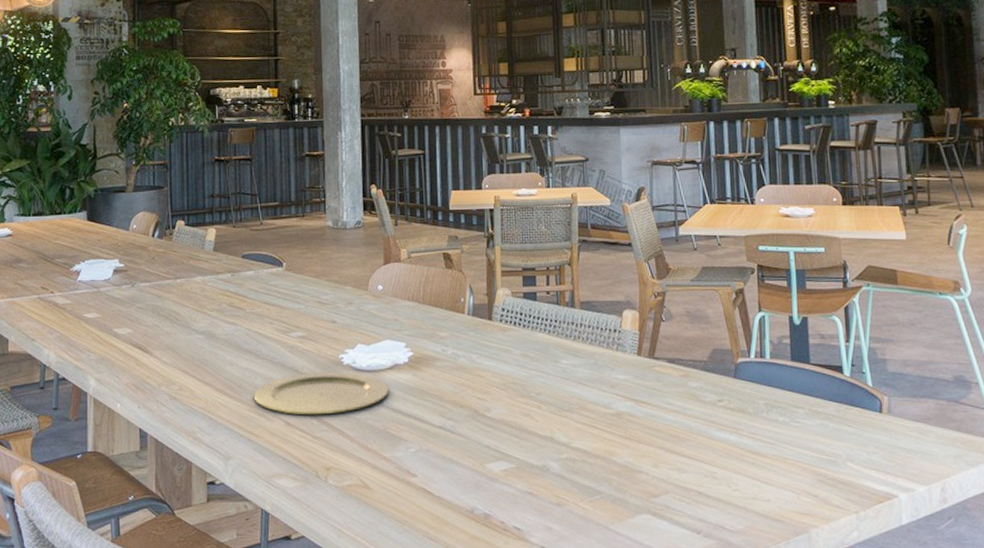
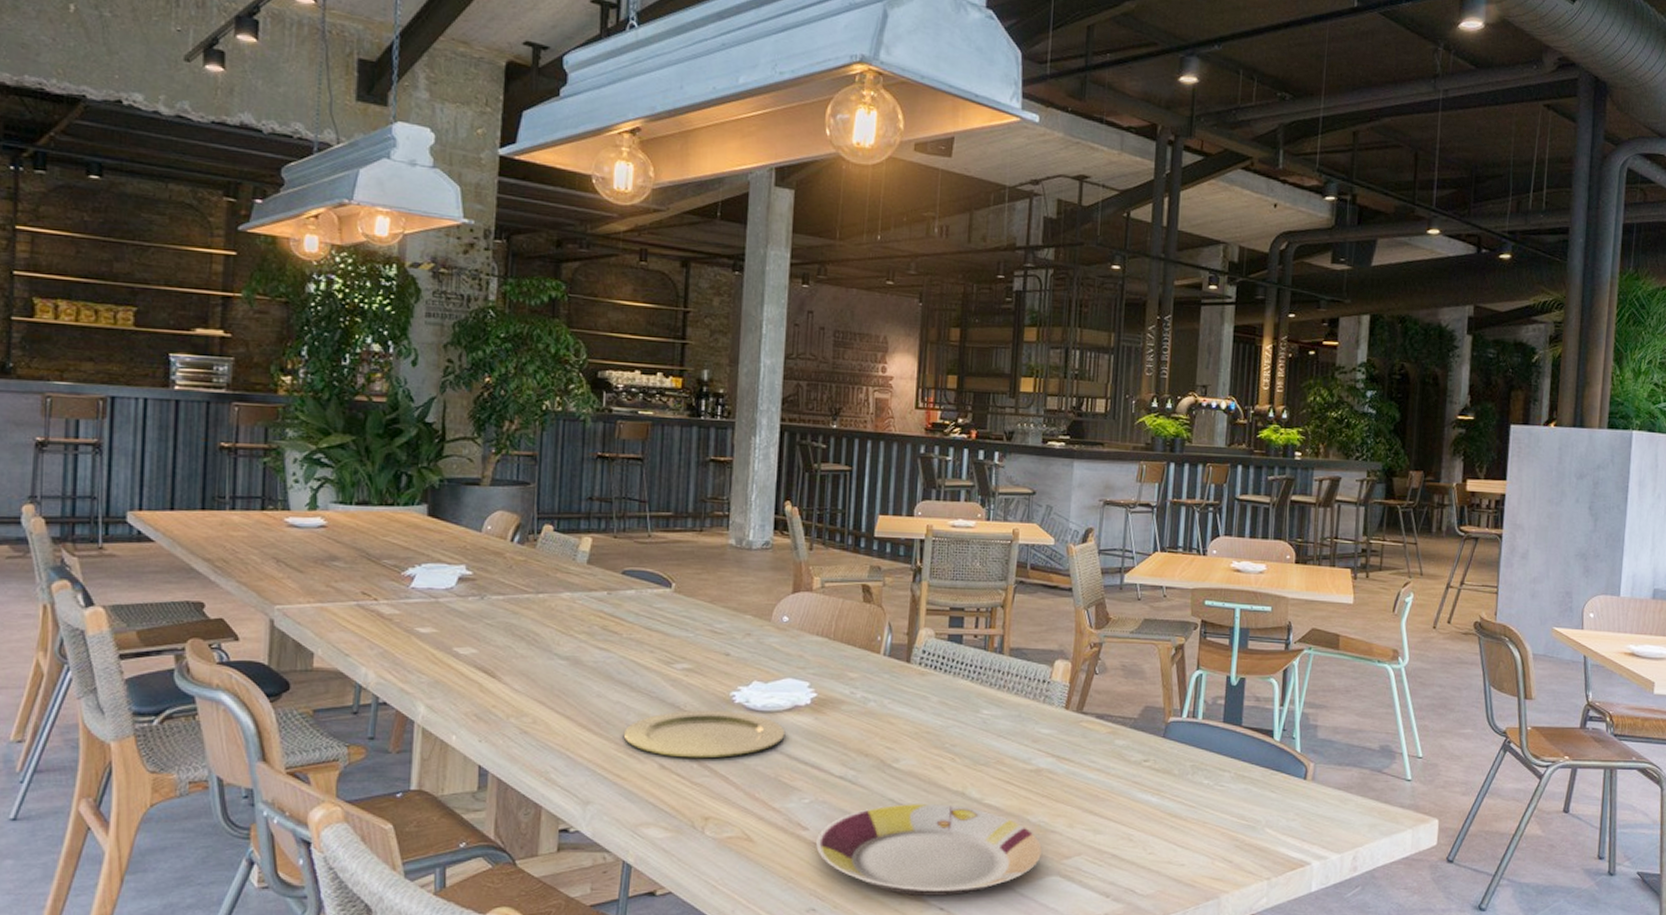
plate: none [425,449,631,535] -> present [816,804,1042,896]

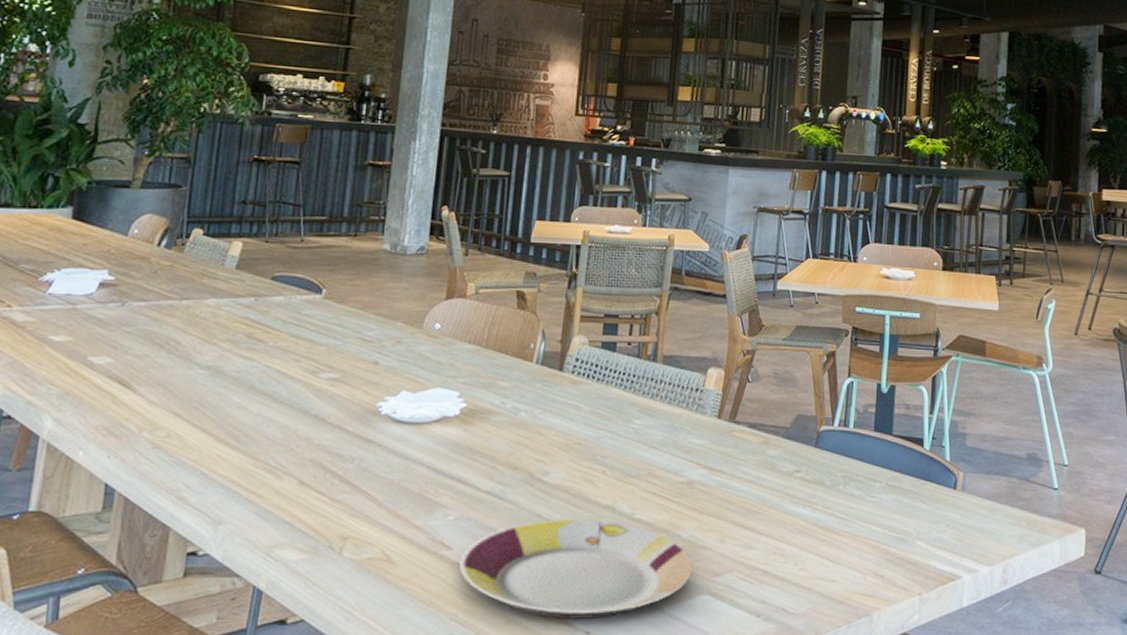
plate: present [623,710,786,759] -> none [262,422,433,474]

